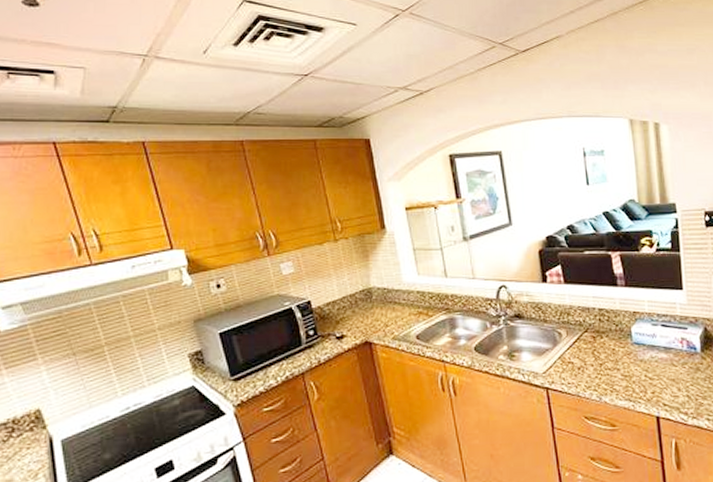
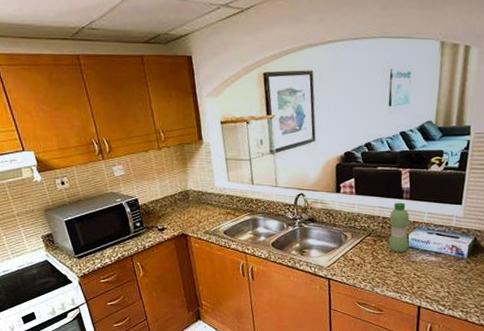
water bottle: none [606,290,632,350] -> present [389,202,410,252]

